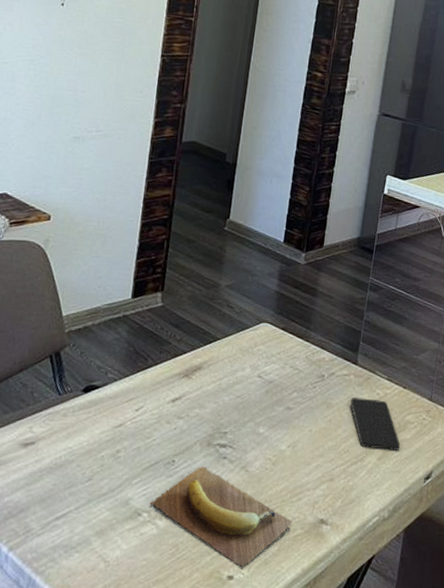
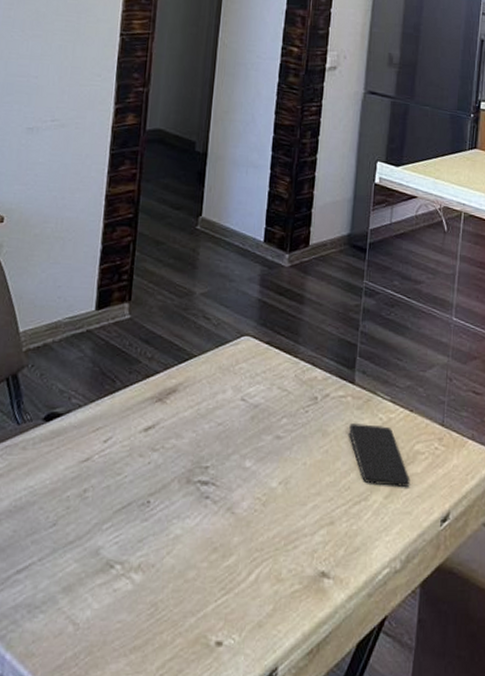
banana: present [149,466,293,567] -> none [123,508,290,630]

